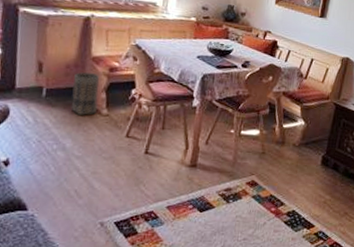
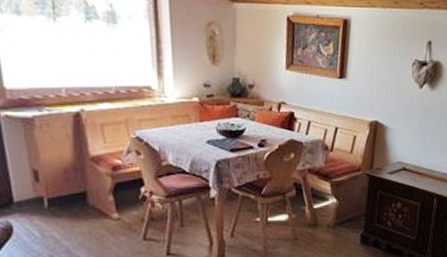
basket: present [71,72,99,115] -> none [75,175,106,223]

